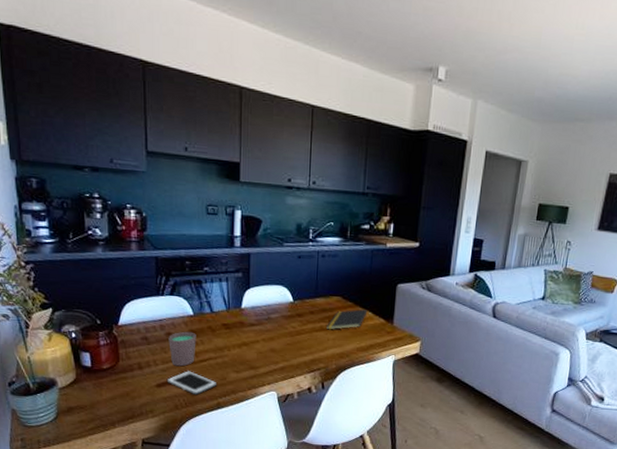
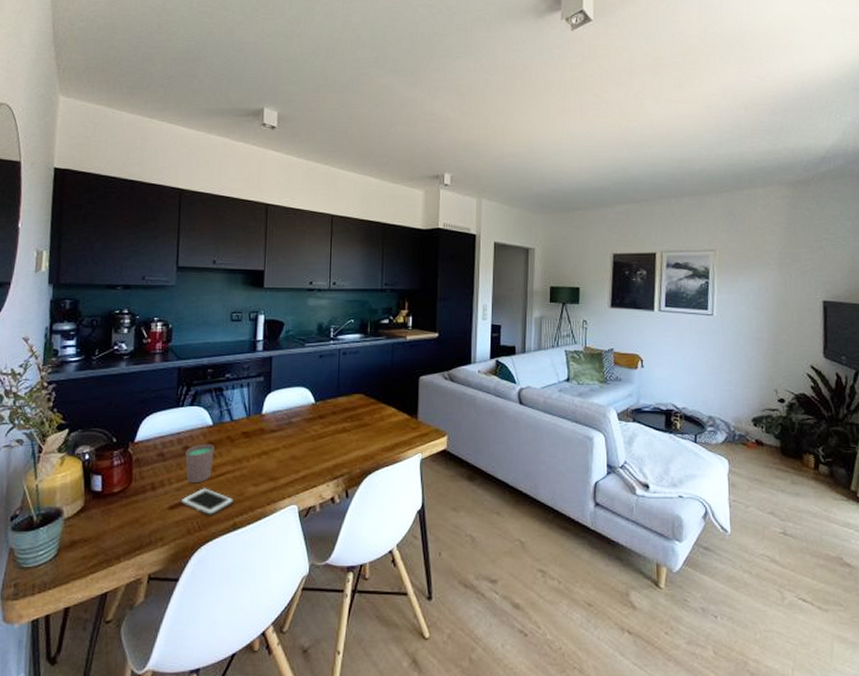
notepad: present [327,309,368,330] -> none [349,406,391,431]

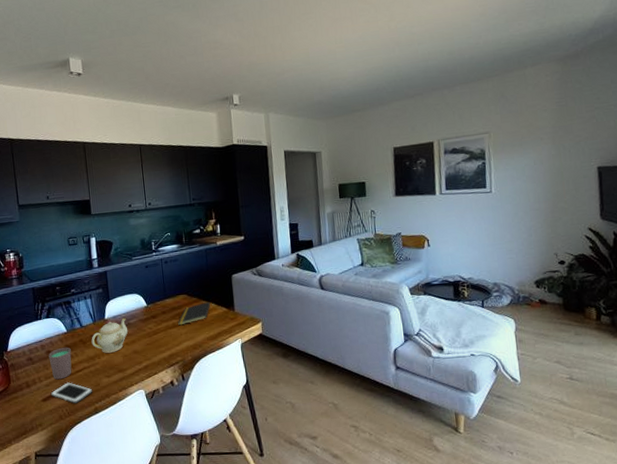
teapot: none [241,415,288,456] -> present [91,318,128,353]
notepad: none [349,406,391,431] -> present [178,302,211,326]

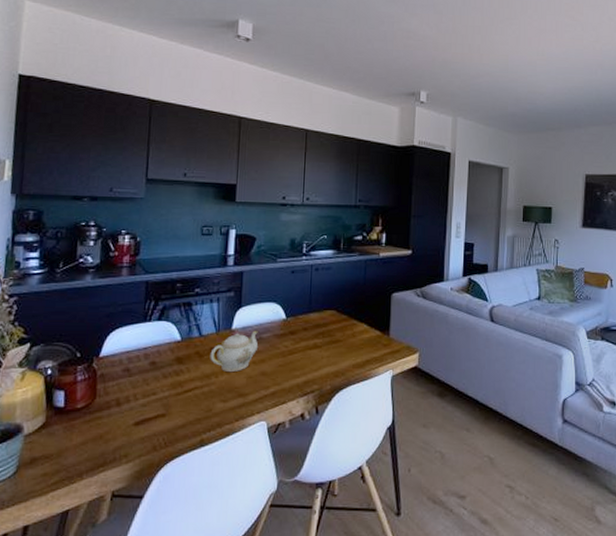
cup: present [48,347,72,380] -> none [152,359,183,400]
cell phone: present [50,382,93,403] -> none [146,404,202,431]
notepad: present [178,302,211,326] -> none [321,322,363,347]

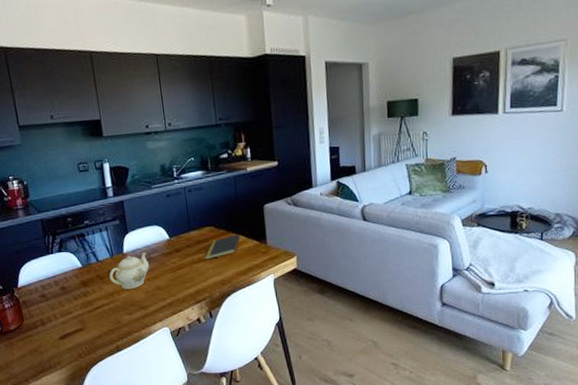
notepad: none [321,322,363,347] -> present [204,234,241,260]

